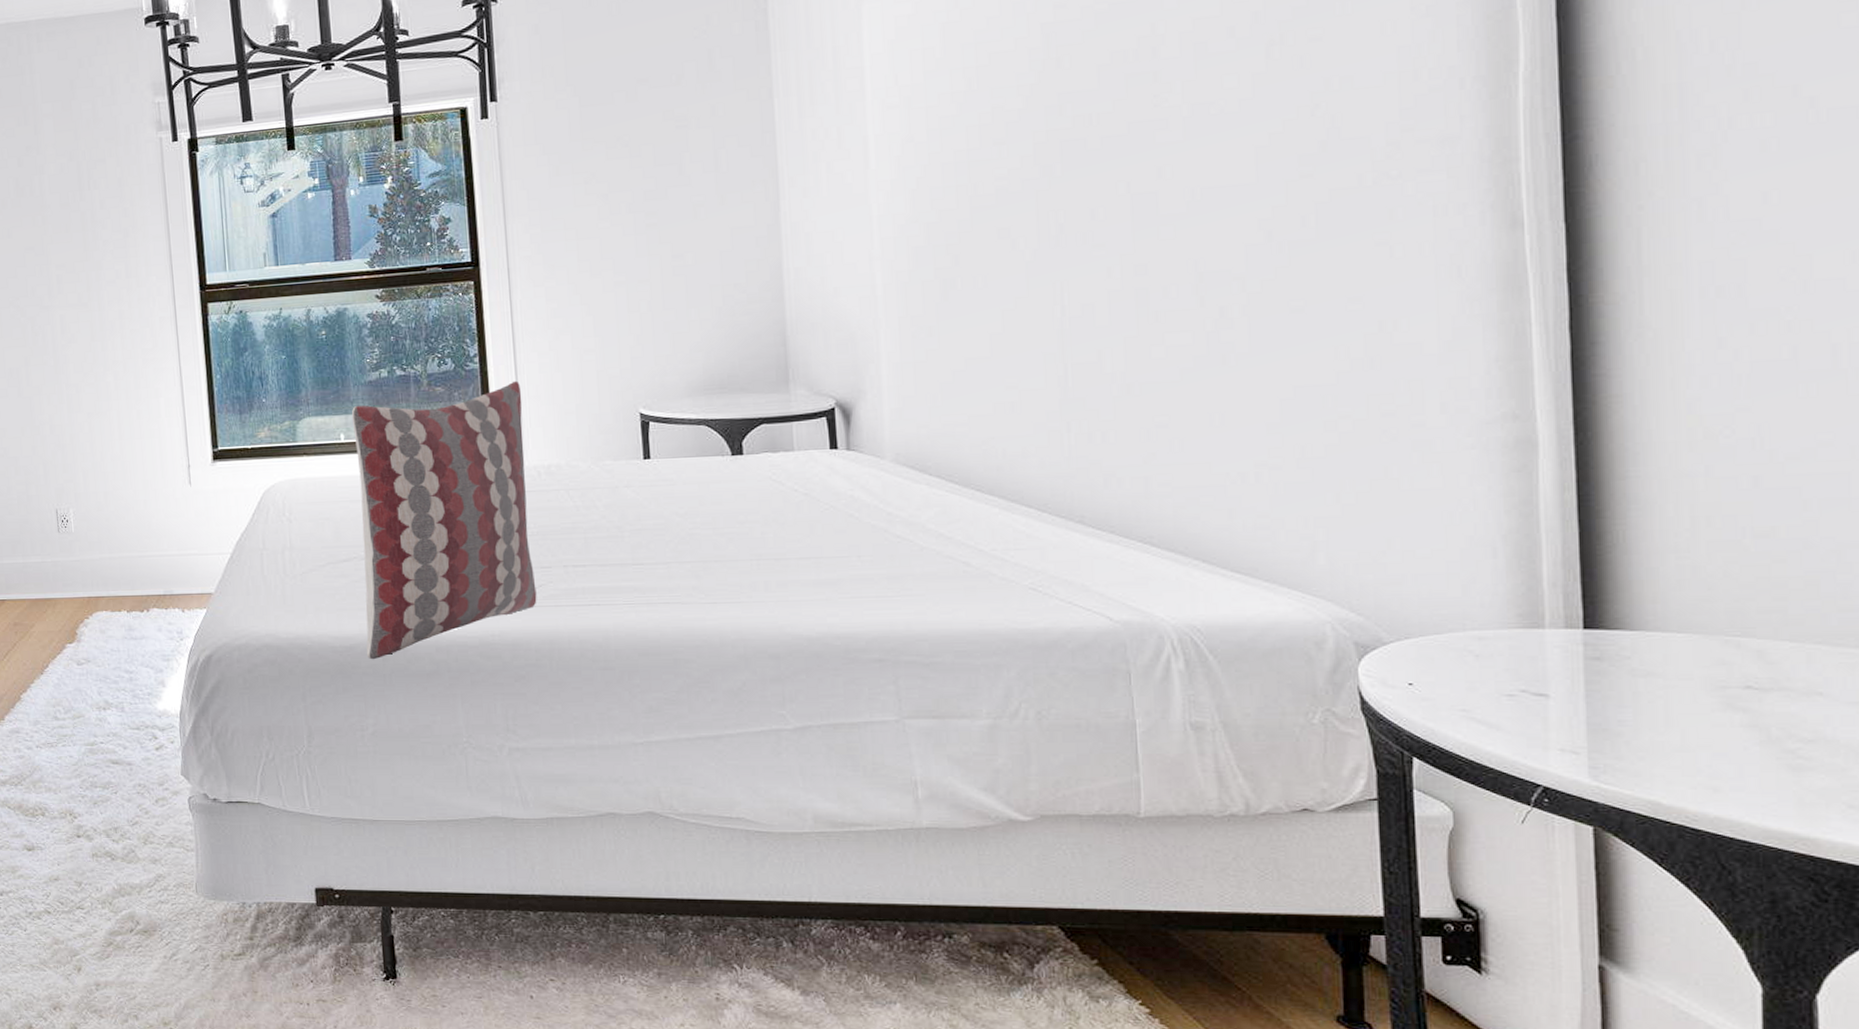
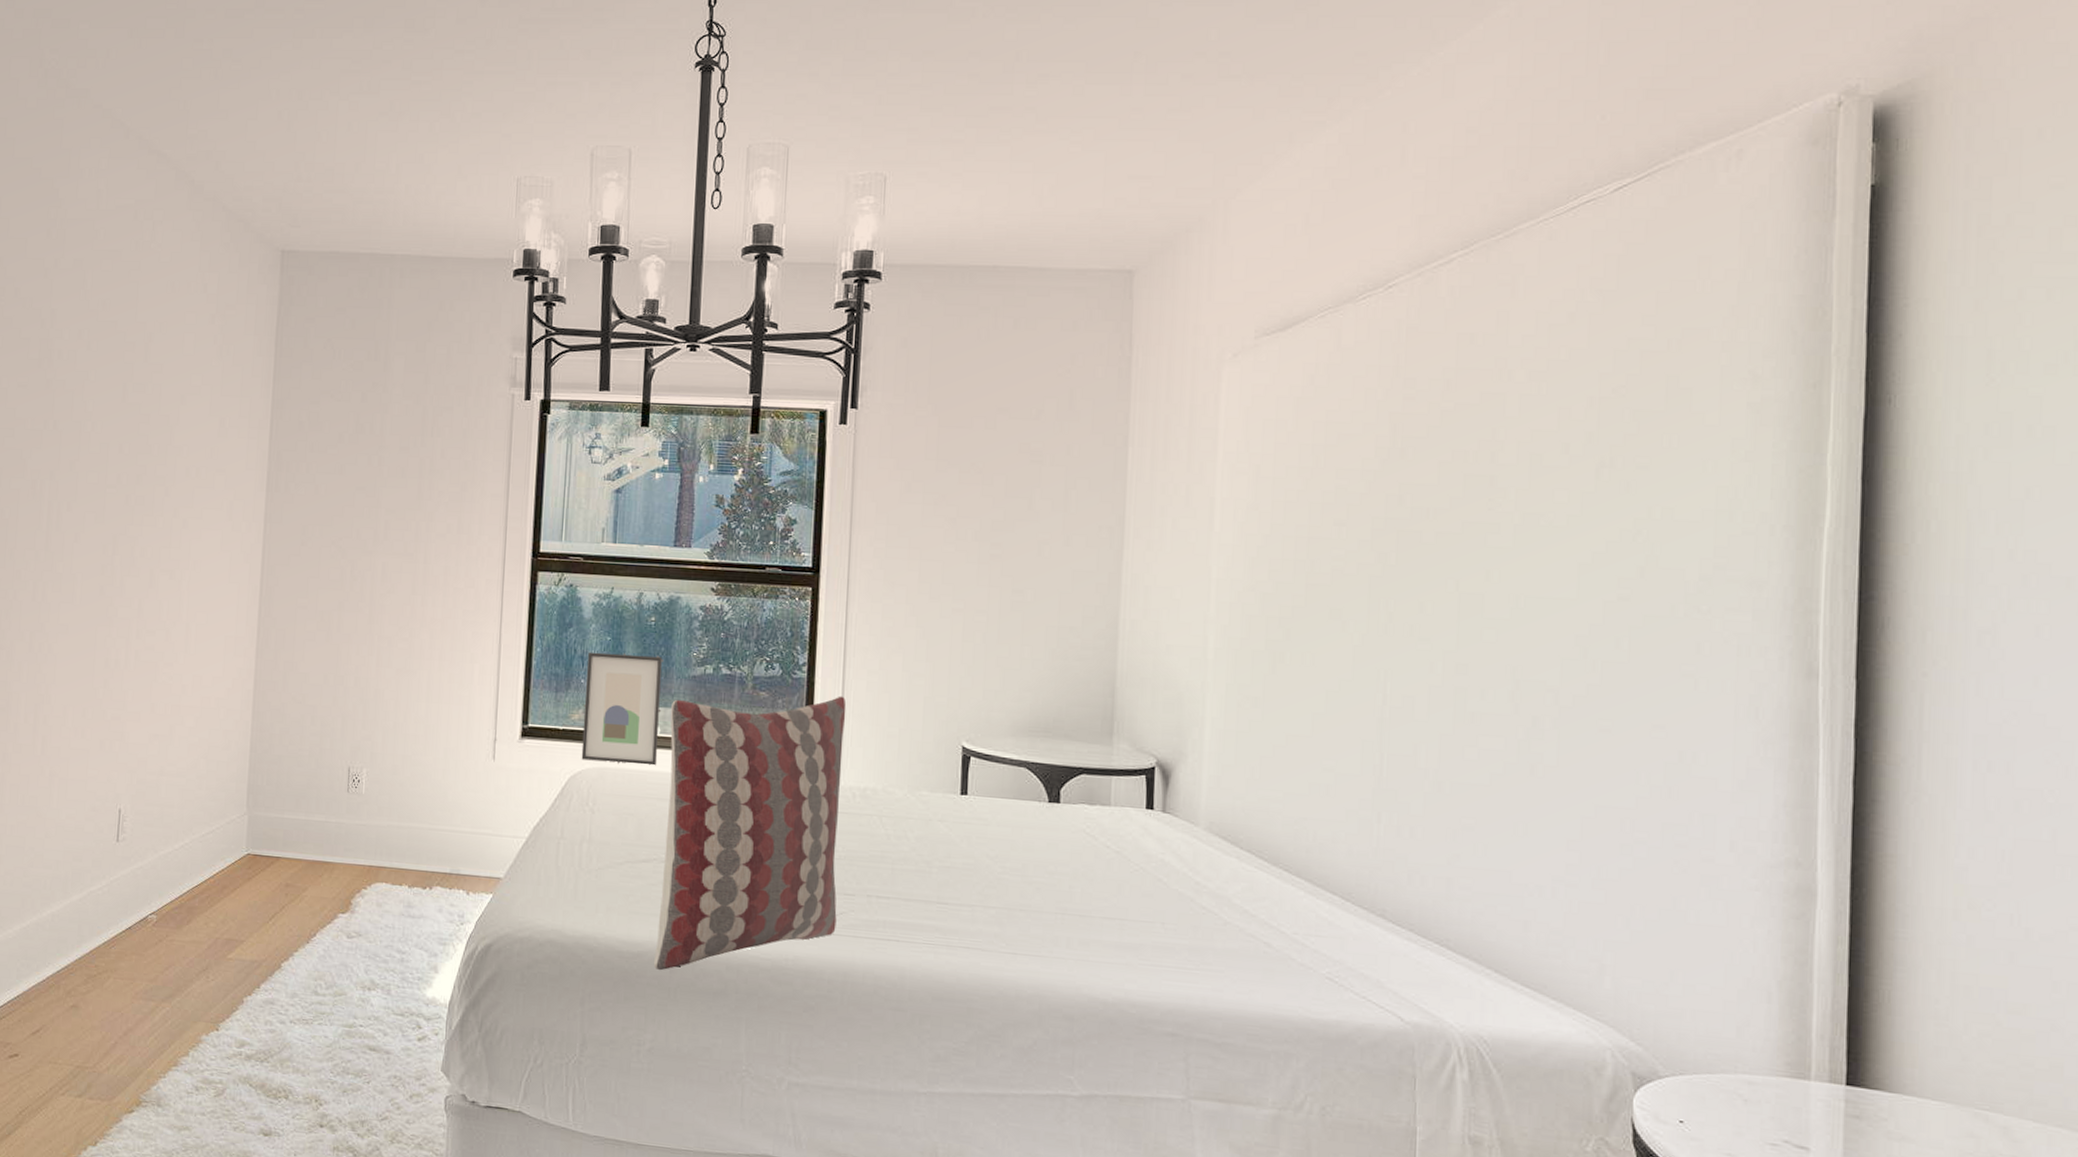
picture frame: none [266,366,344,474] -> present [581,651,663,766]

